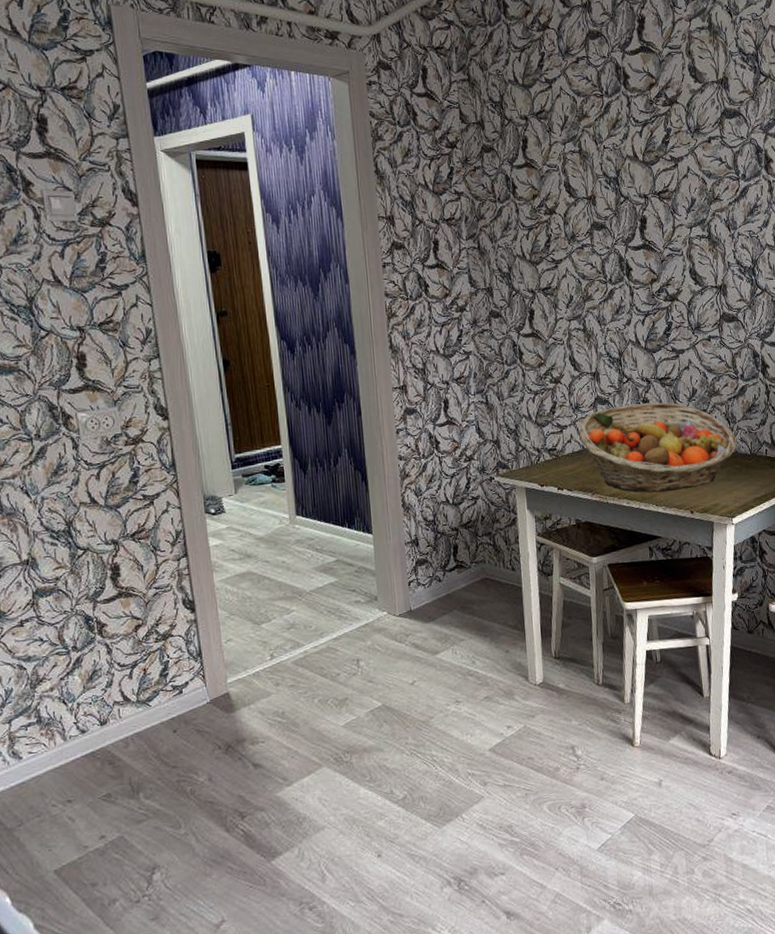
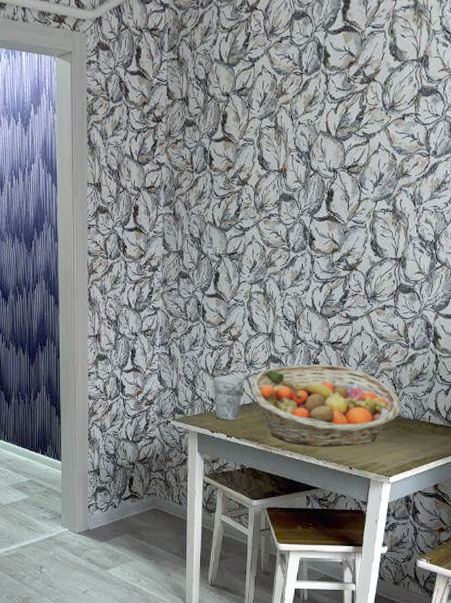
cup: none [538,421,572,472] -> present [214,376,244,421]

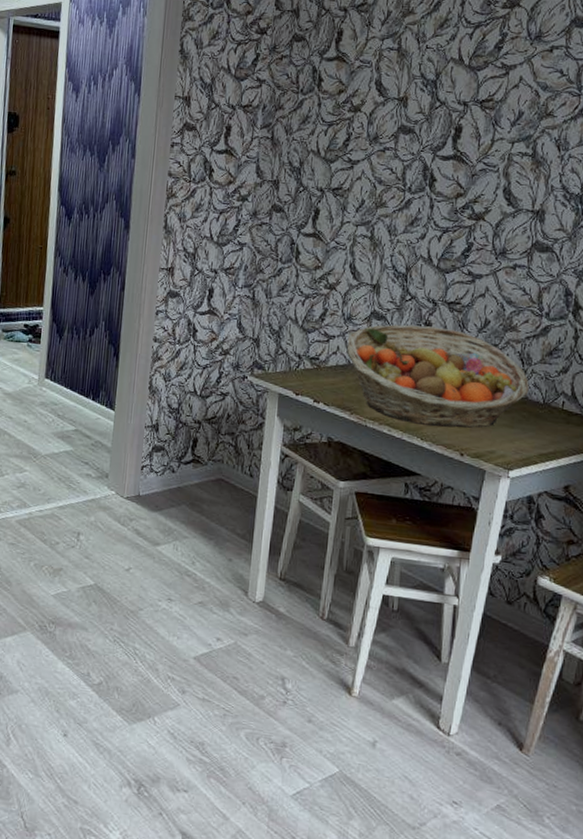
cup: present [214,376,244,421] -> none [302,328,340,384]

